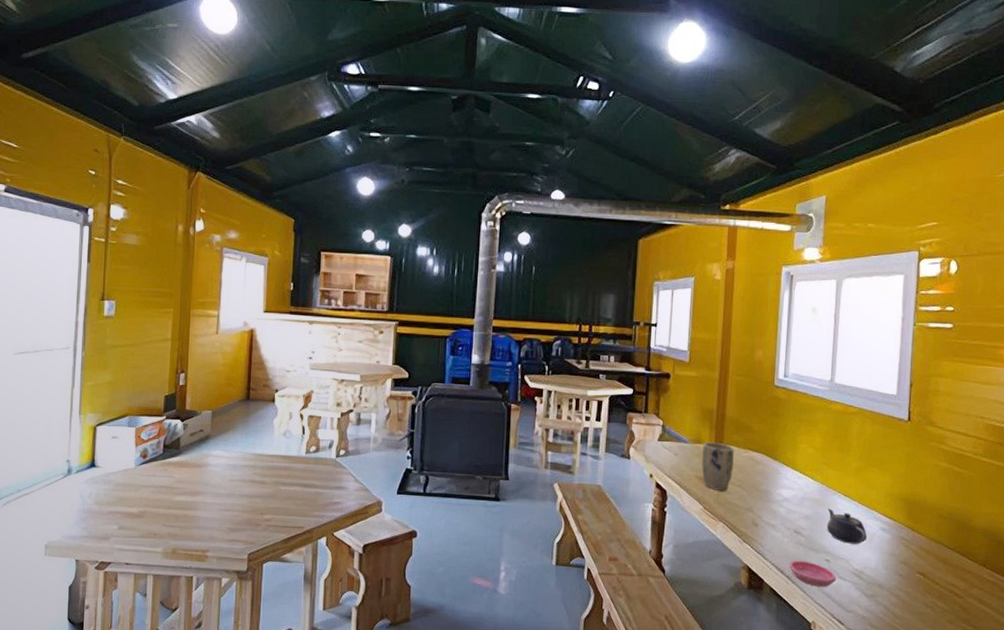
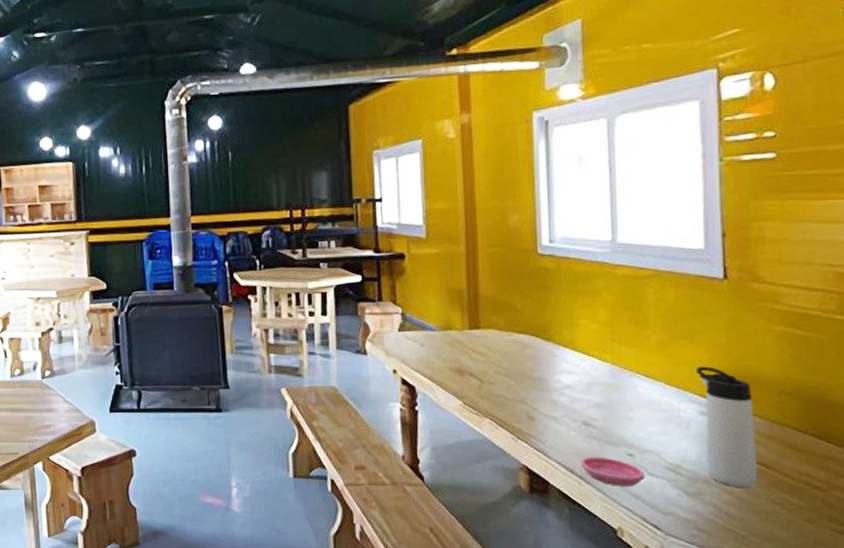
plant pot: present [701,442,734,491] -> none [454,327,496,382]
teapot: present [826,508,867,544] -> none [624,393,681,433]
thermos bottle: none [881,490,920,593] -> present [695,366,758,489]

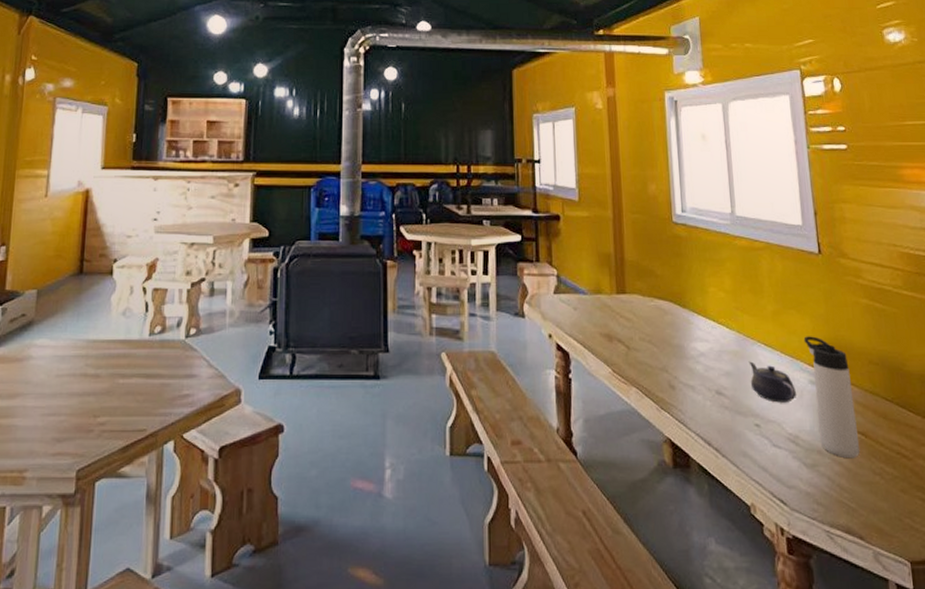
saucer: present [580,457,644,486] -> none [715,427,770,459]
teapot: none [624,393,681,433] -> present [748,361,796,403]

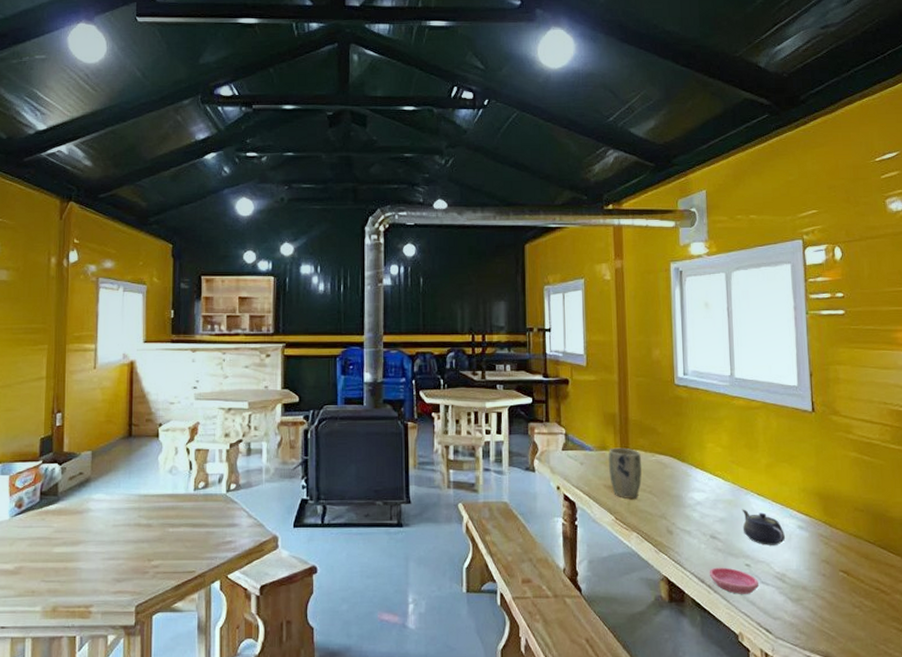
plant pot: none [604,291,640,348] -> present [608,447,642,498]
saucer: none [715,427,770,459] -> present [709,567,759,594]
thermos bottle: present [803,336,860,459] -> none [794,486,842,594]

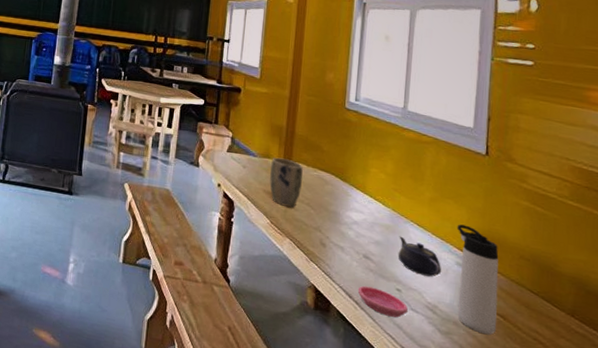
thermos bottle: none [794,486,842,594] -> present [457,224,499,335]

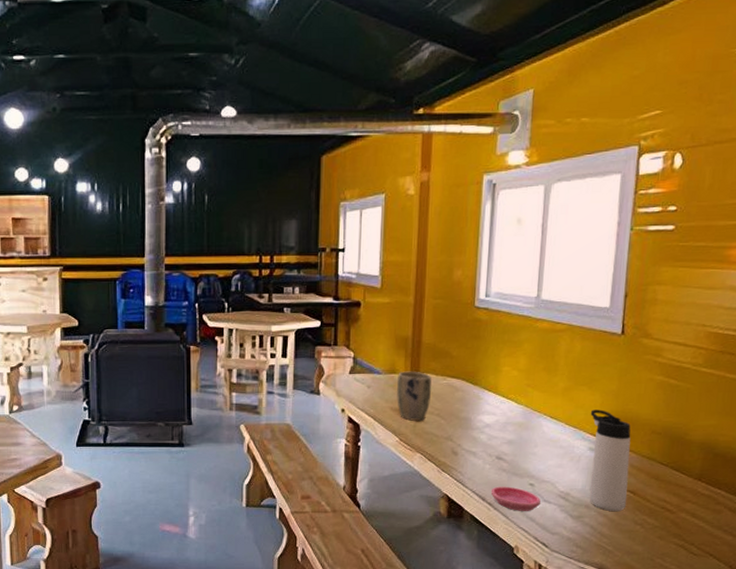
teapot: present [397,236,441,277] -> none [530,431,574,466]

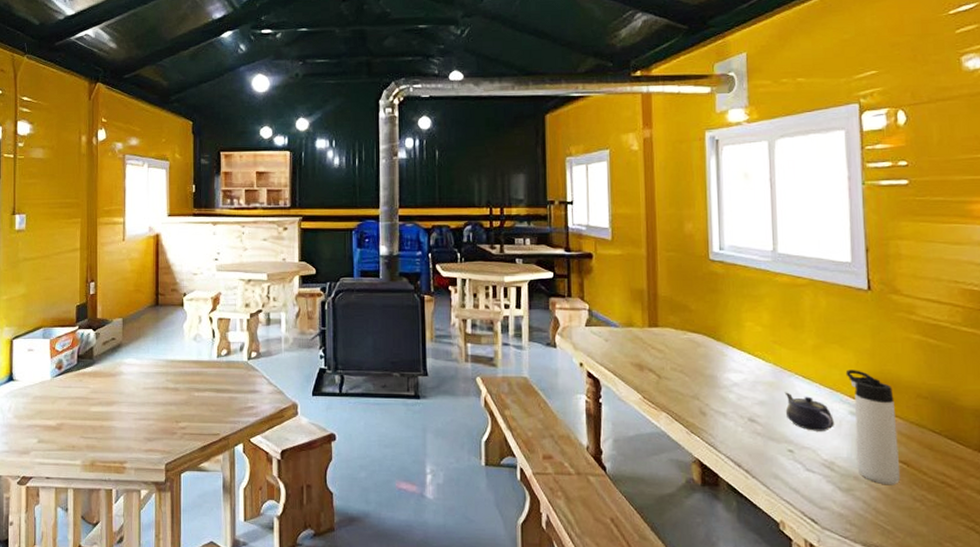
plant pot: present [396,371,432,421] -> none [635,324,672,377]
saucer: present [490,486,541,511] -> none [746,452,803,481]
teapot: none [530,431,574,466] -> present [784,392,834,431]

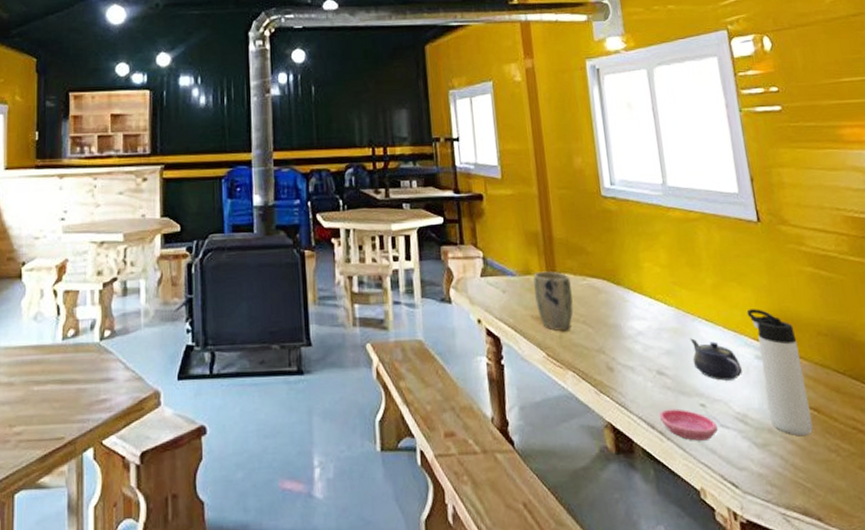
plant pot: none [635,324,672,377] -> present [533,271,574,331]
saucer: none [746,452,803,481] -> present [659,408,718,441]

